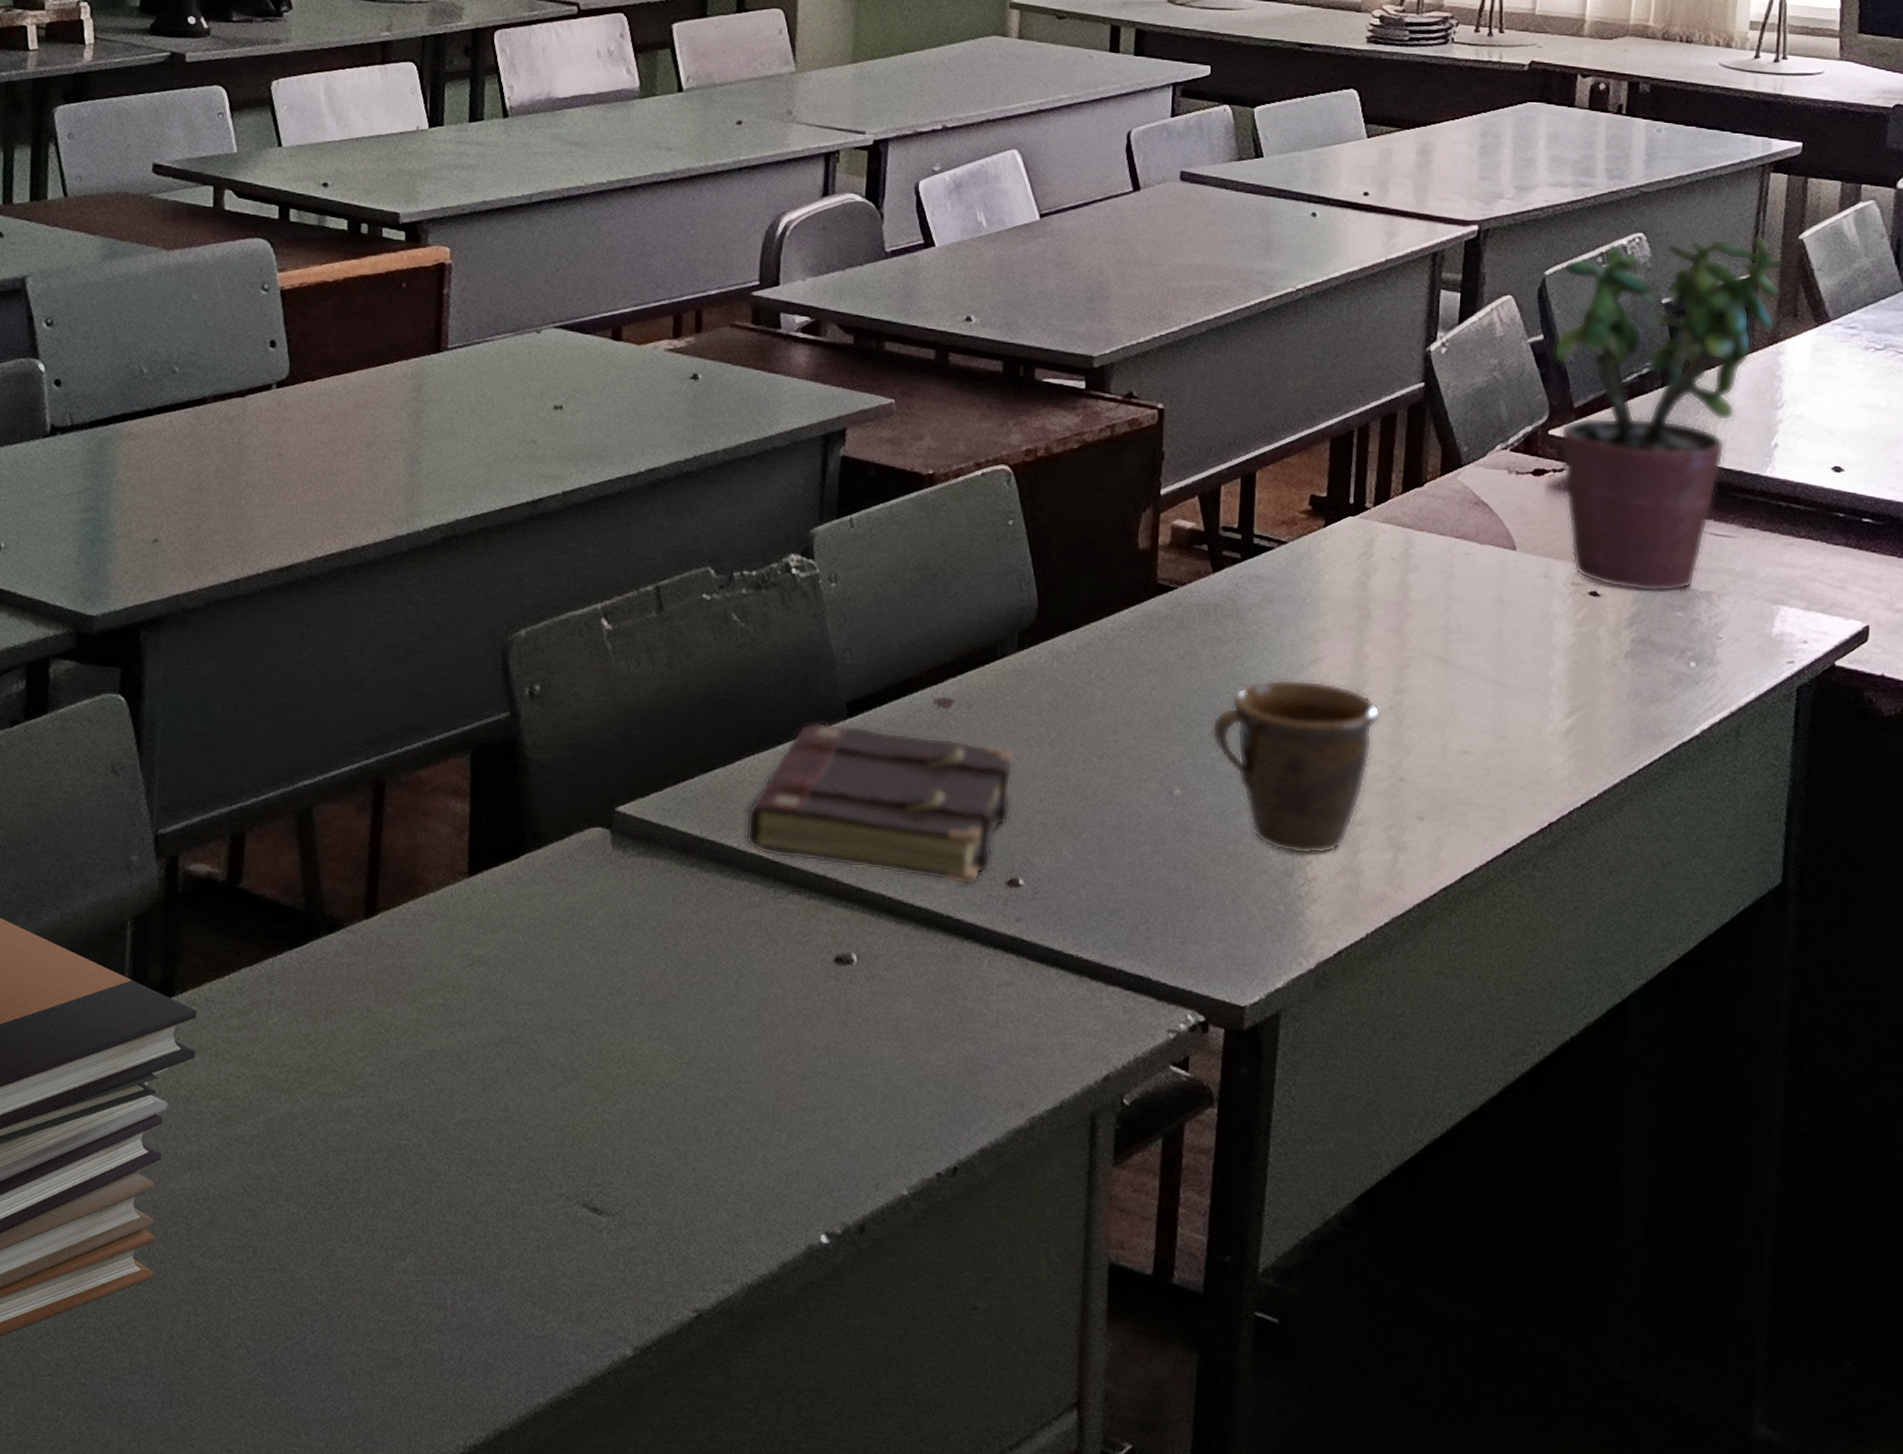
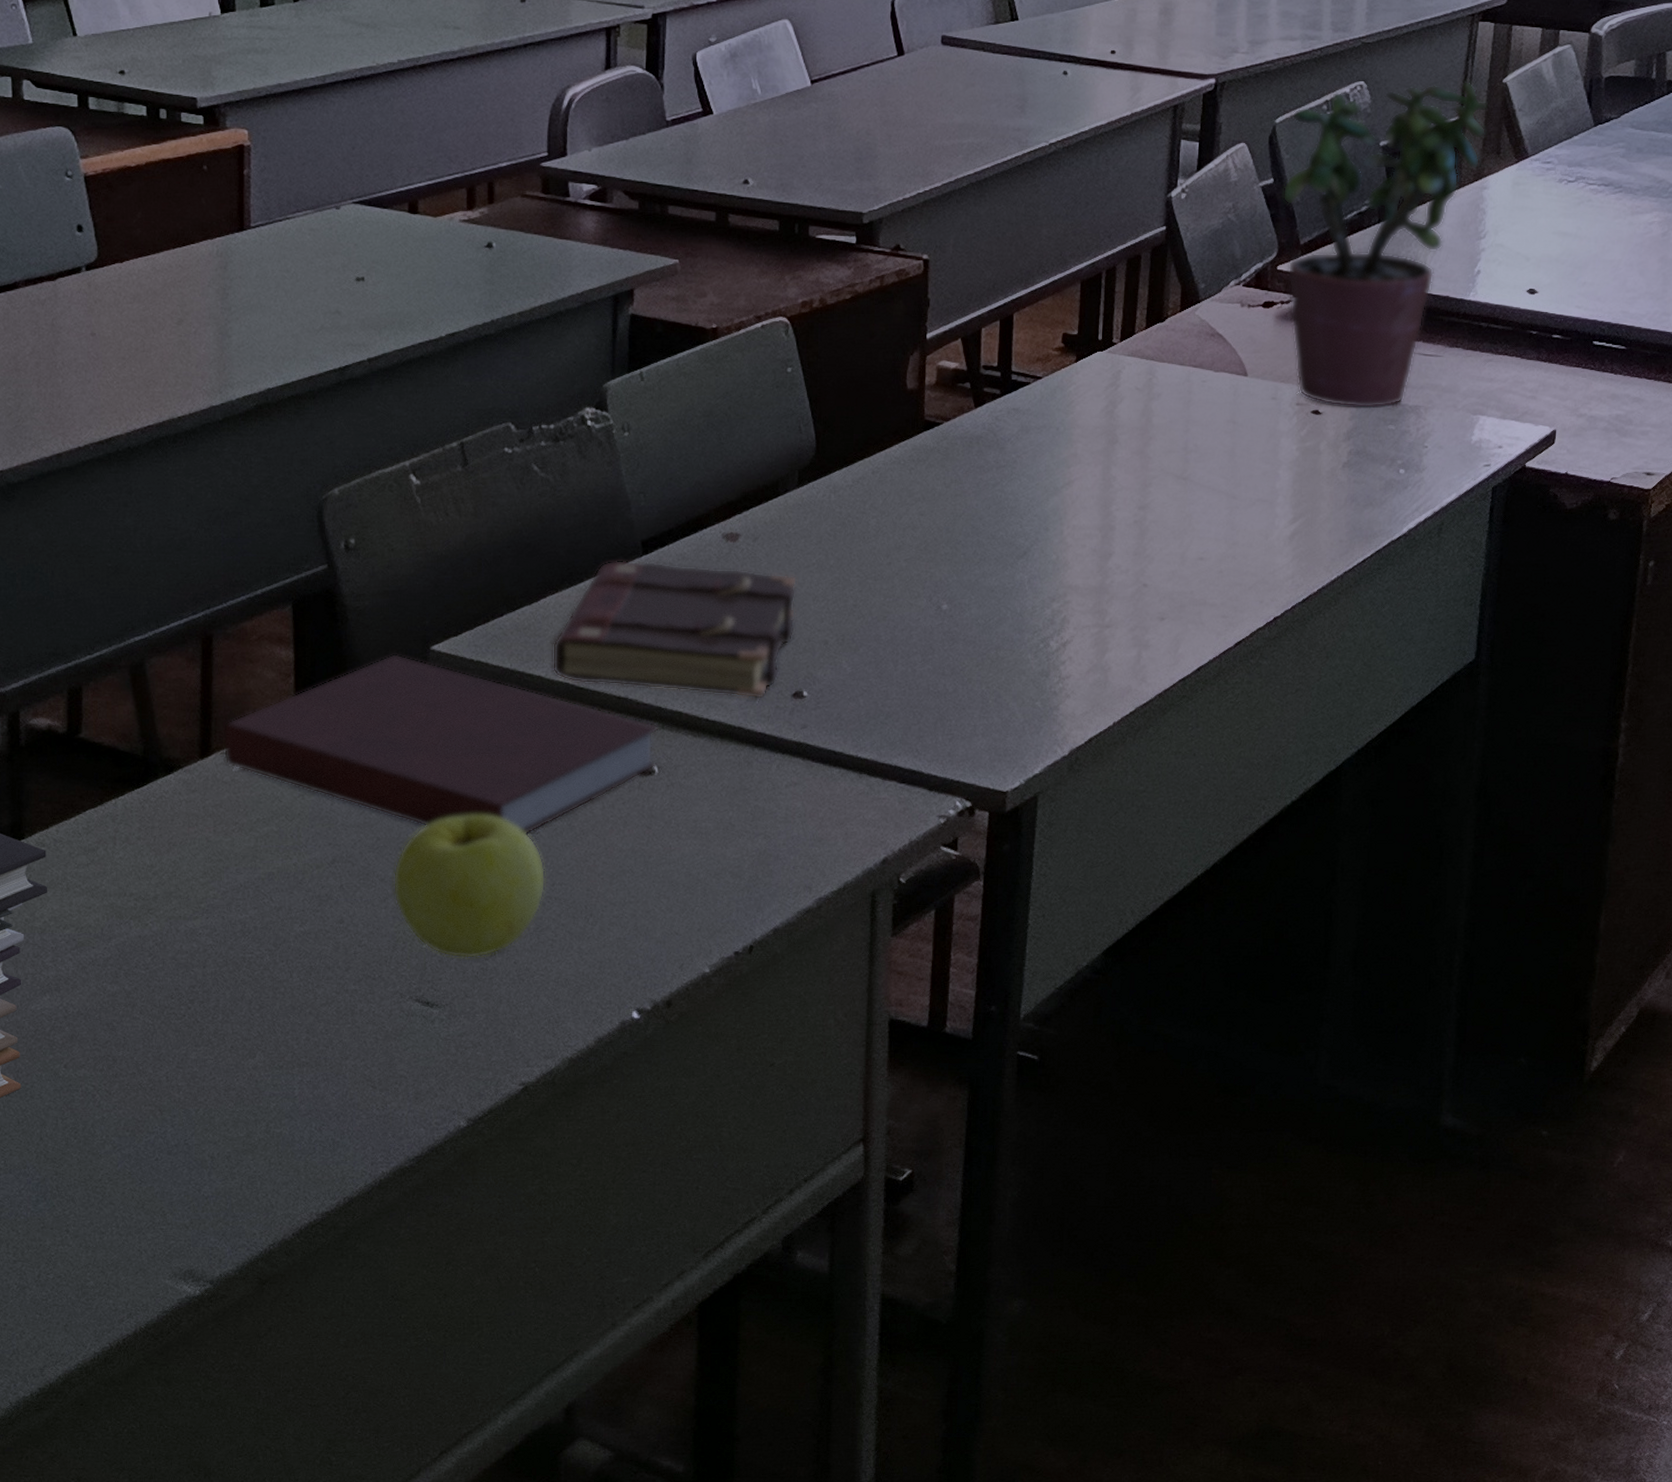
notebook: none [389,813,860,1024] -> present [223,653,659,834]
apple: none [563,997,731,1162] -> present [393,814,546,959]
mug: present [1211,679,1381,855] -> none [975,501,1127,656]

